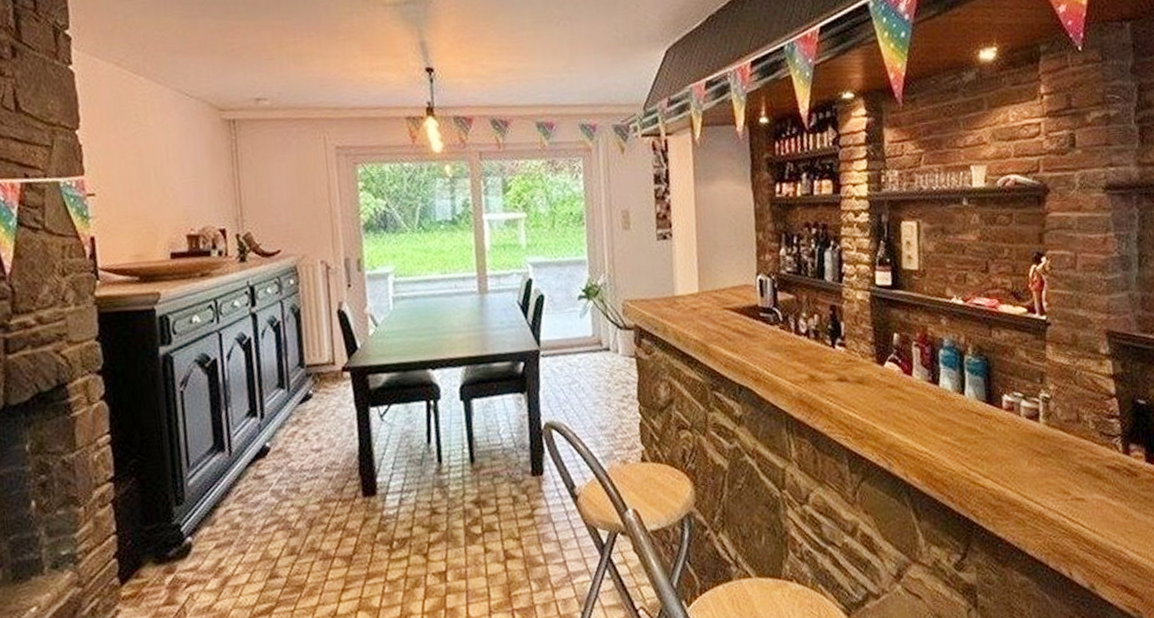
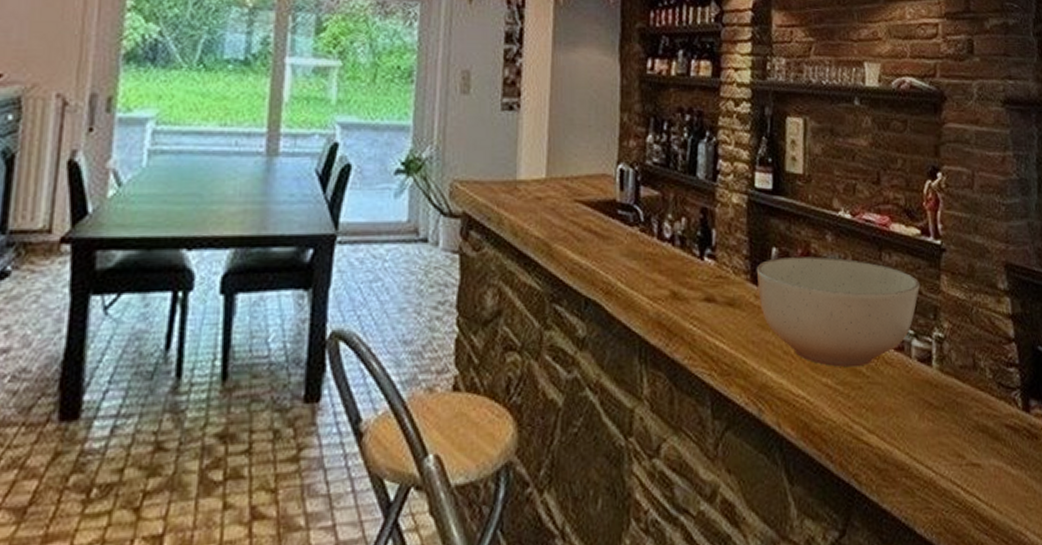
bowl: none [880,337,1028,427] -> present [756,256,921,368]

